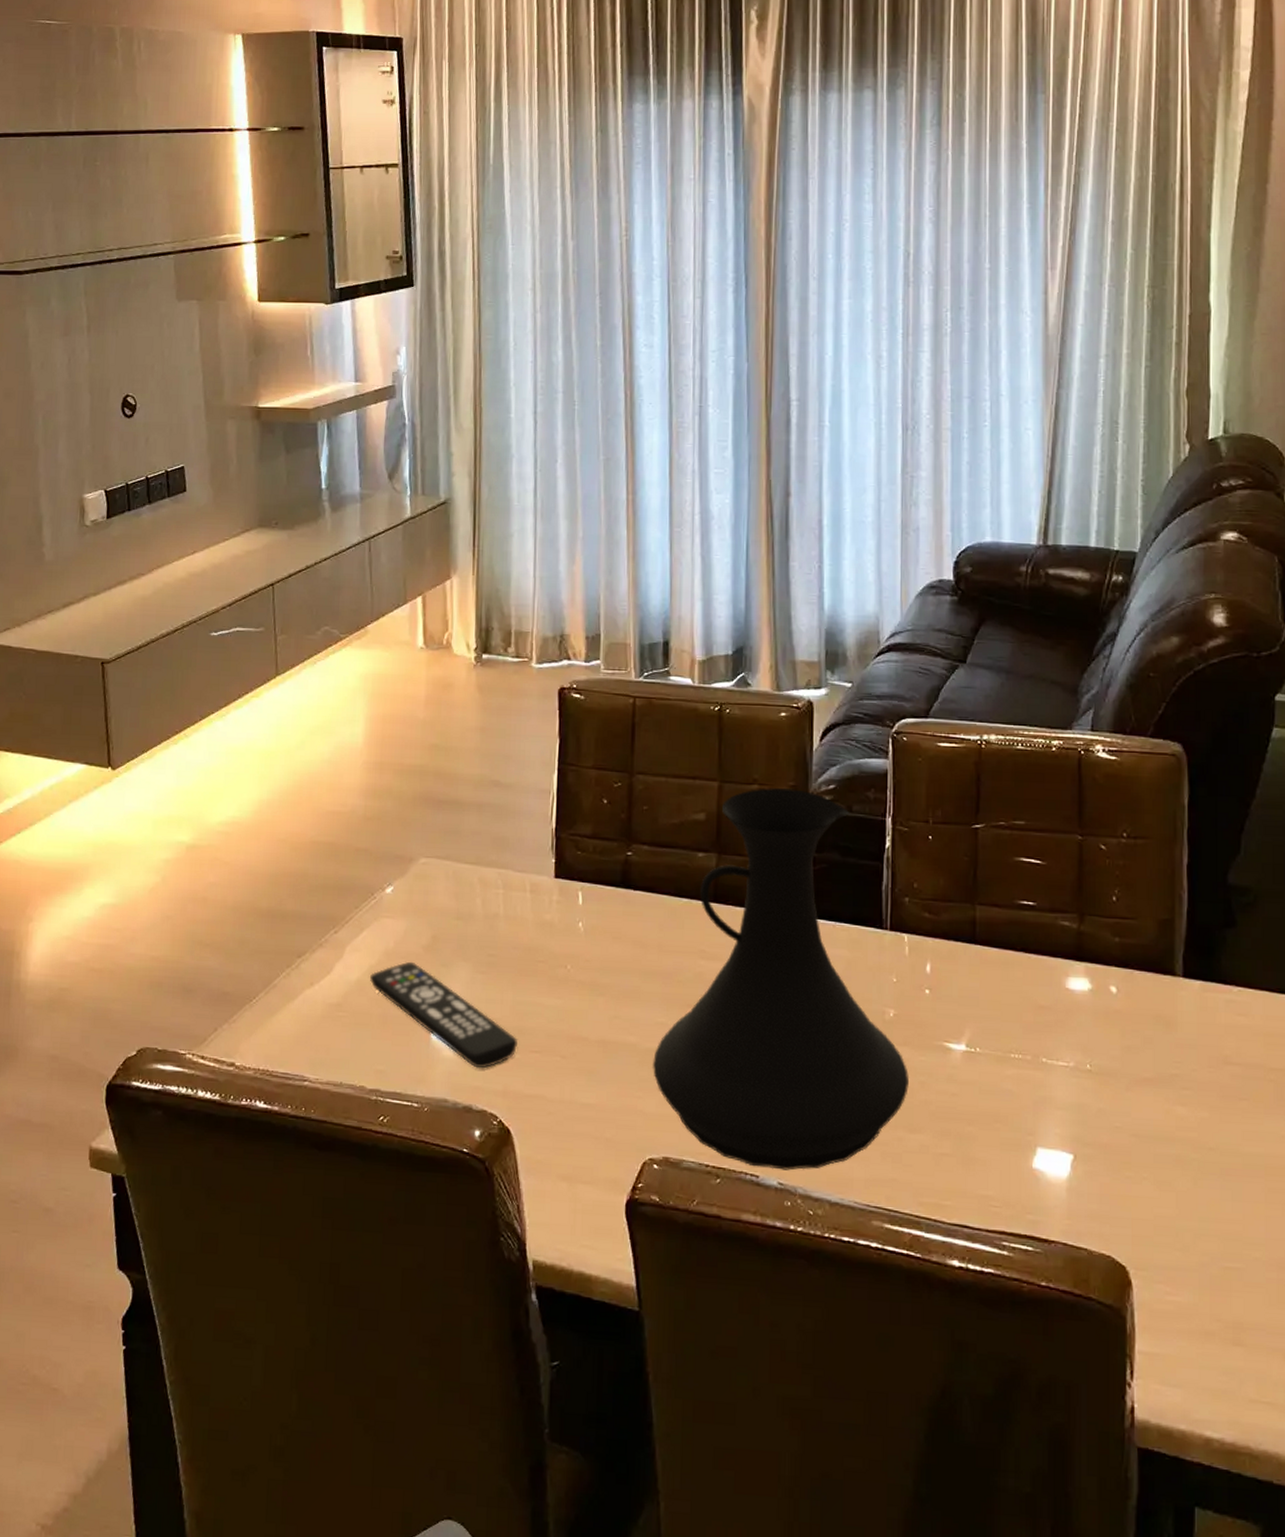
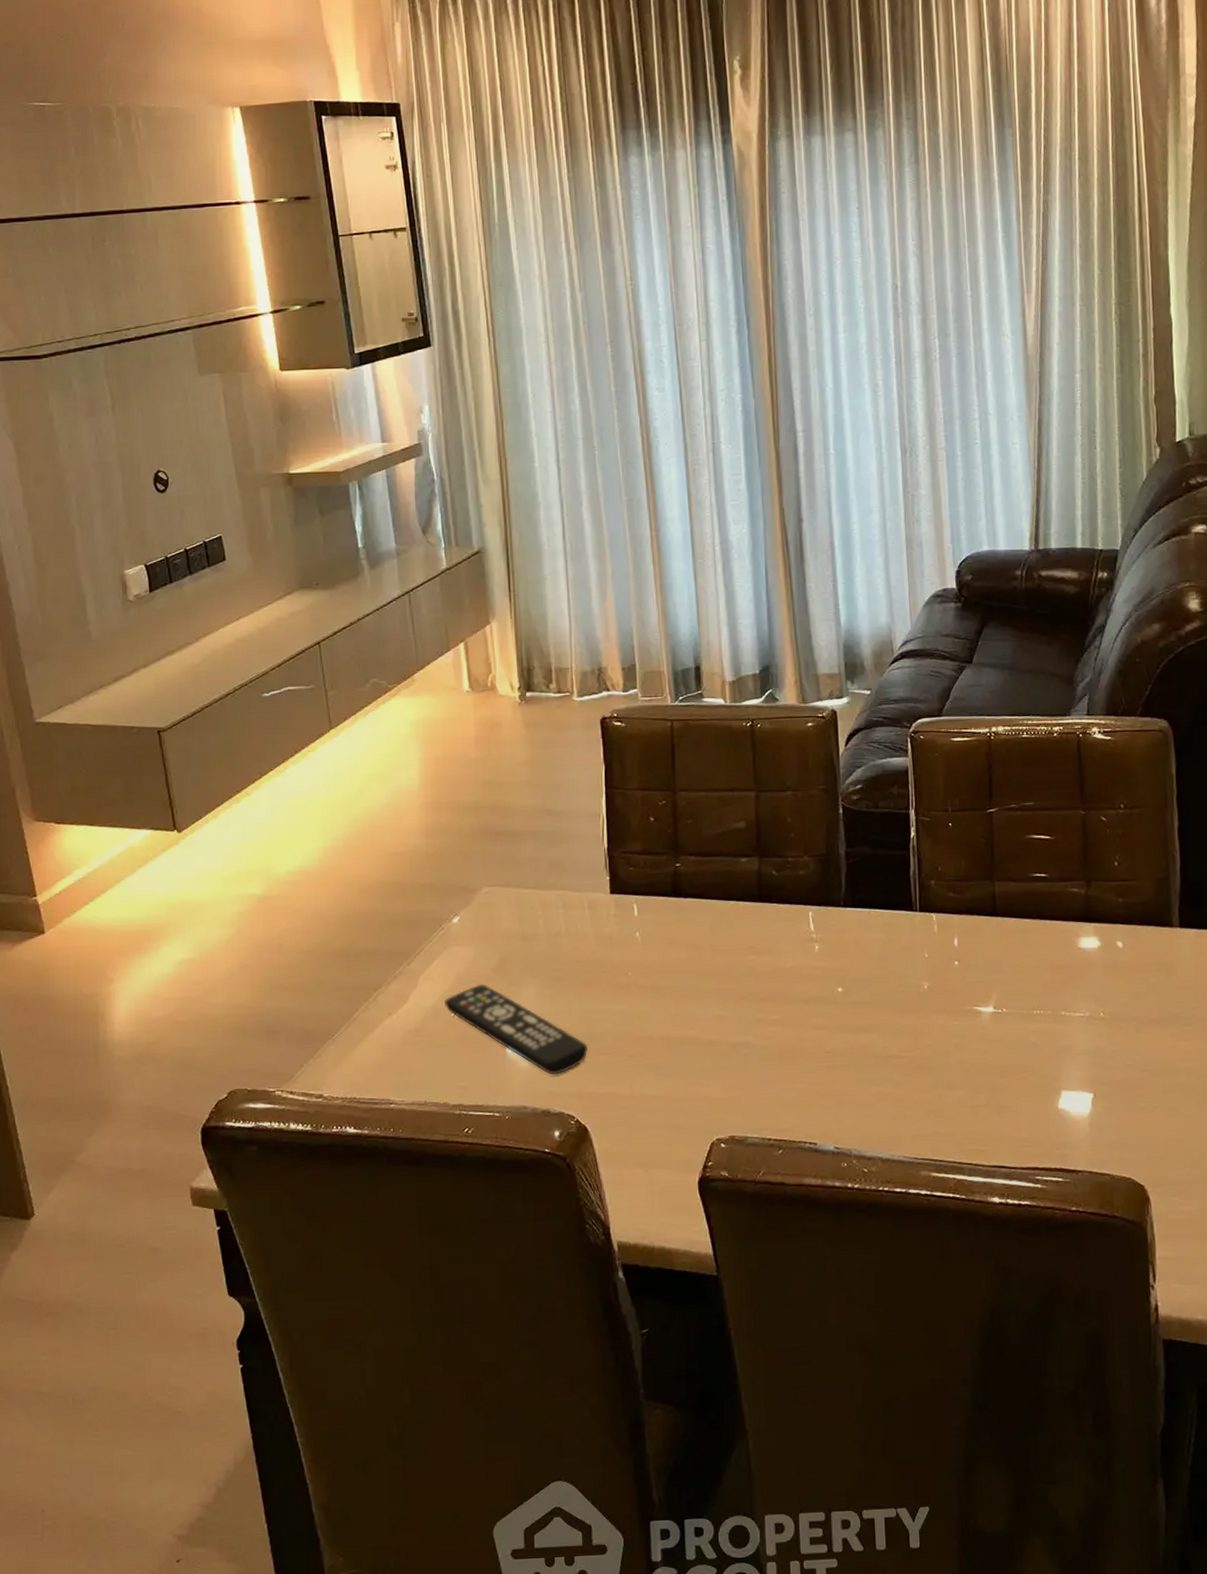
vase: present [653,788,909,1170] -> none [713,791,945,1136]

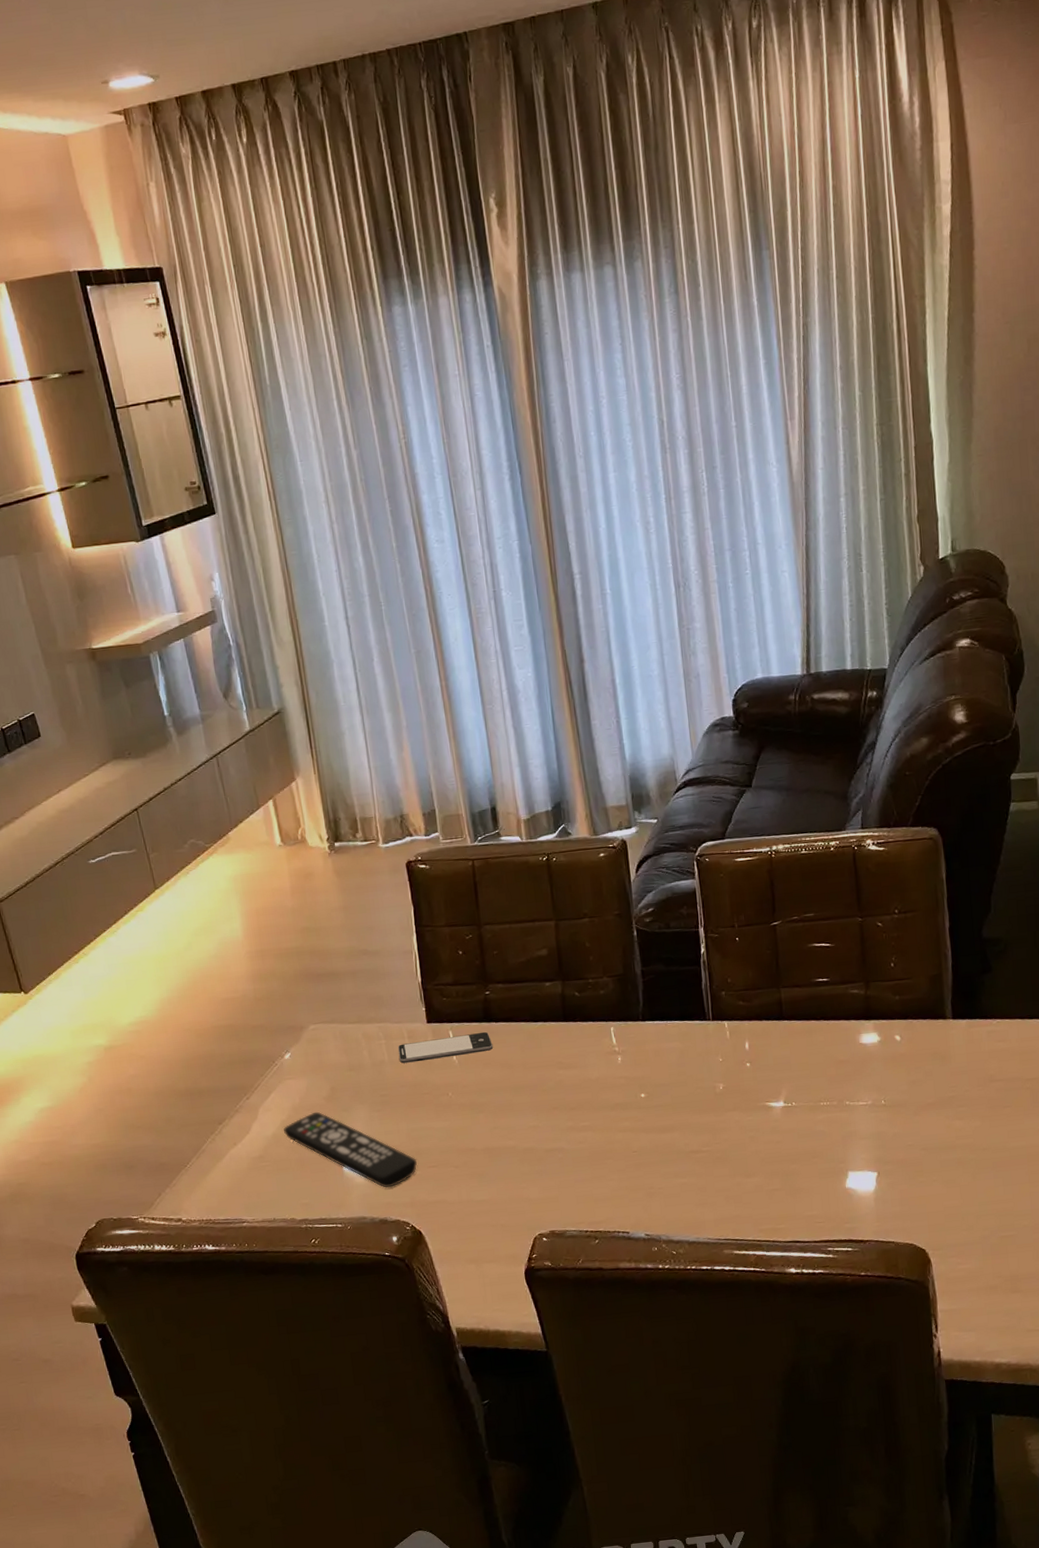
smartphone: none [576,907,681,937] -> present [397,1031,494,1064]

